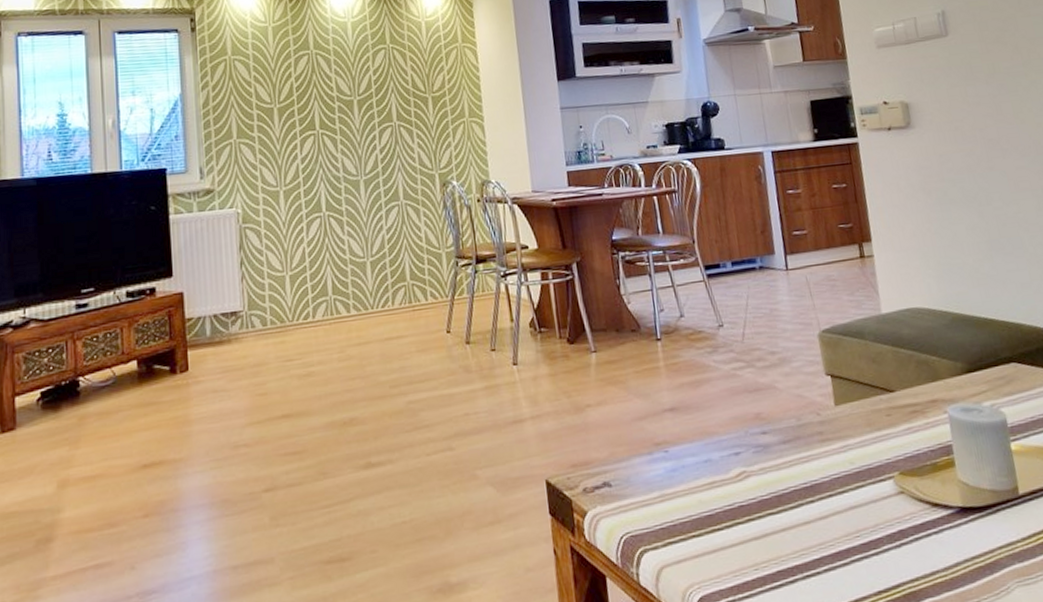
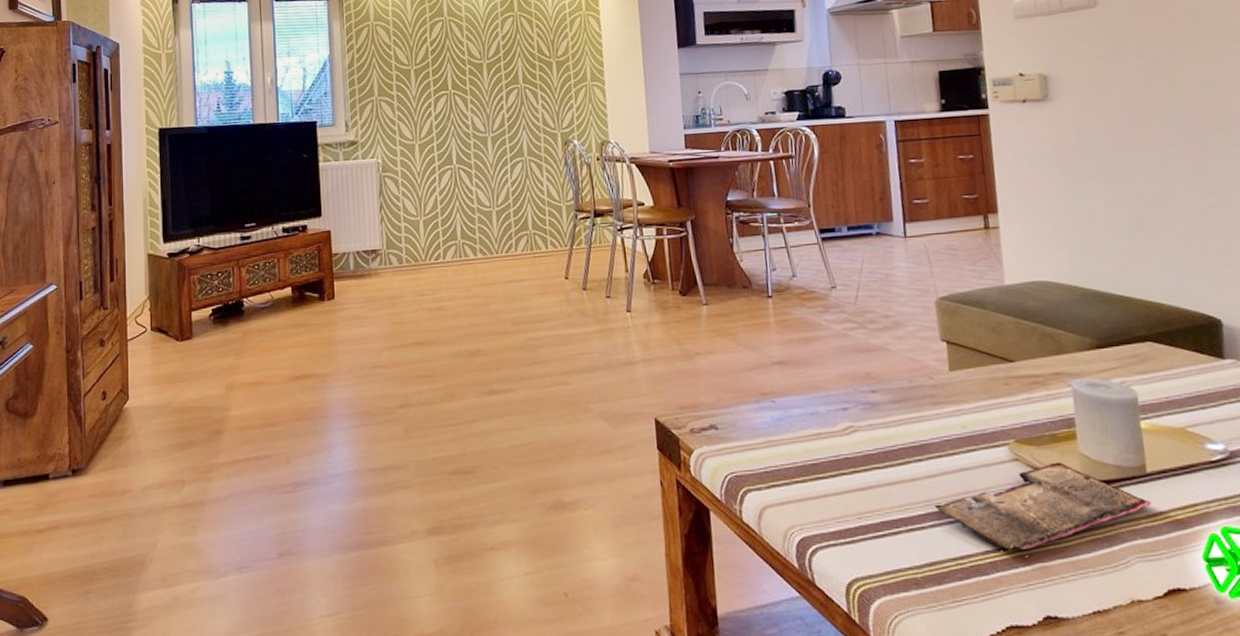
book: none [828,491,1026,588] -> present [935,462,1152,550]

